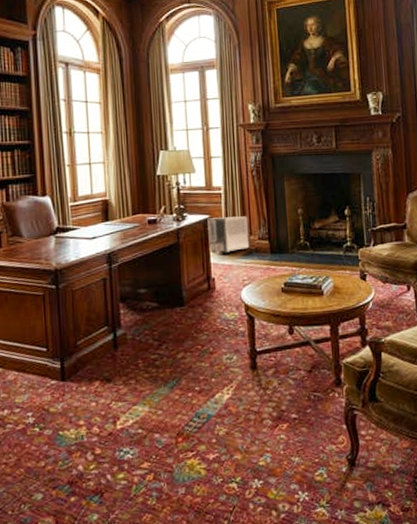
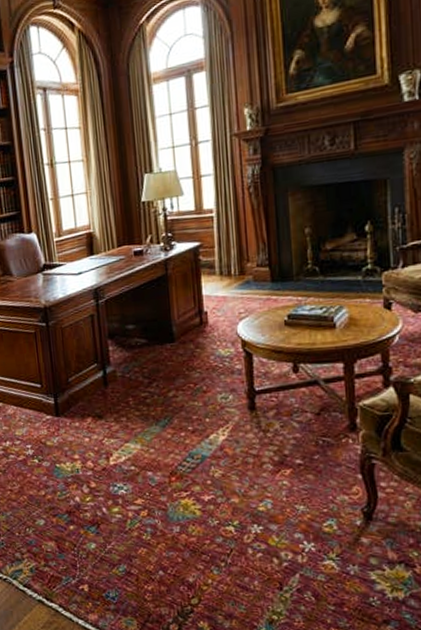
air purifier: present [207,216,250,254] -> none [198,240,247,285]

